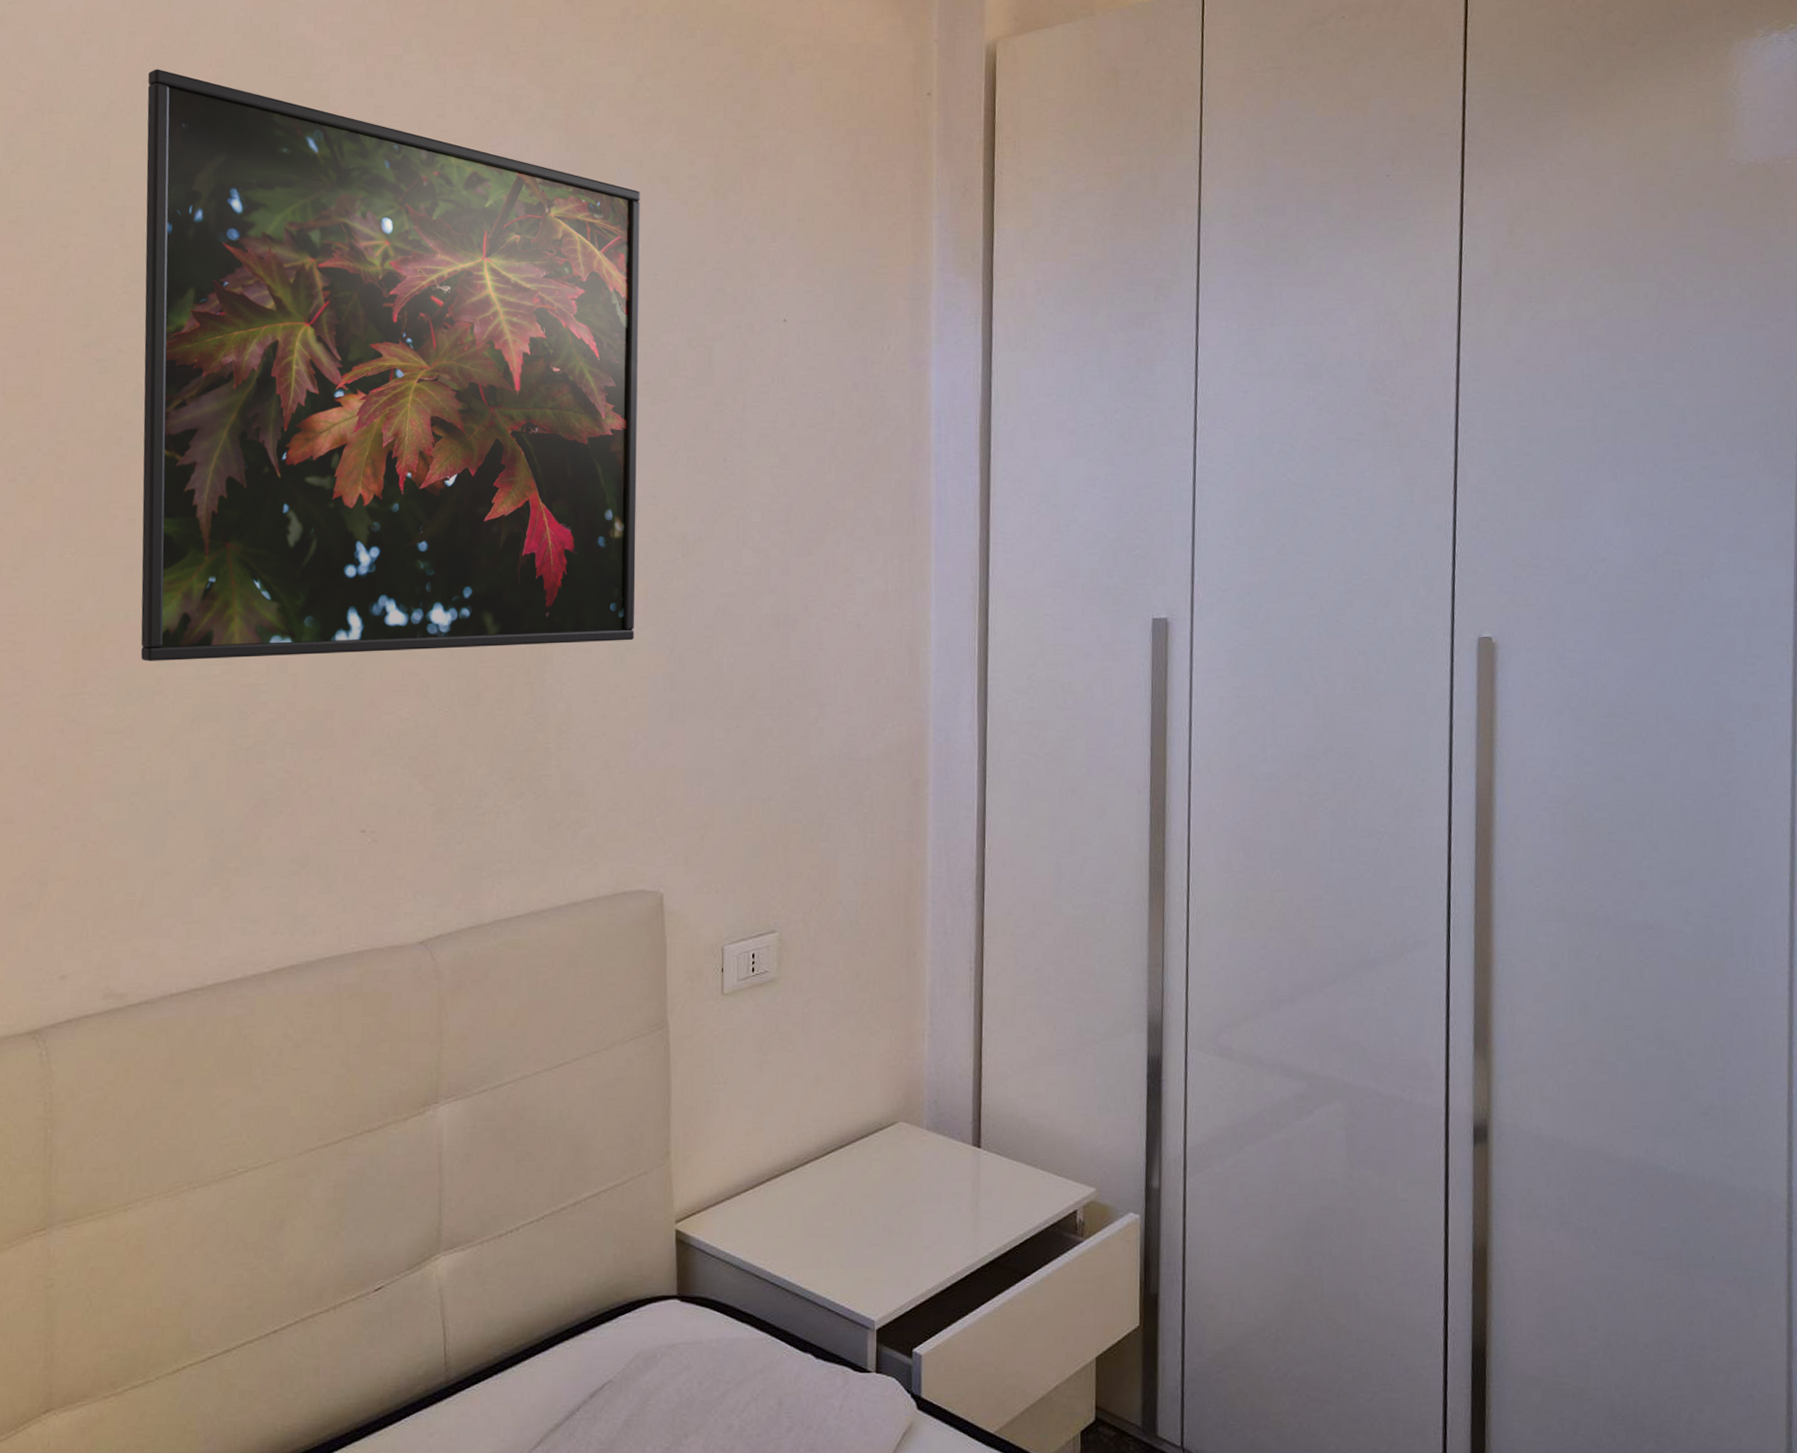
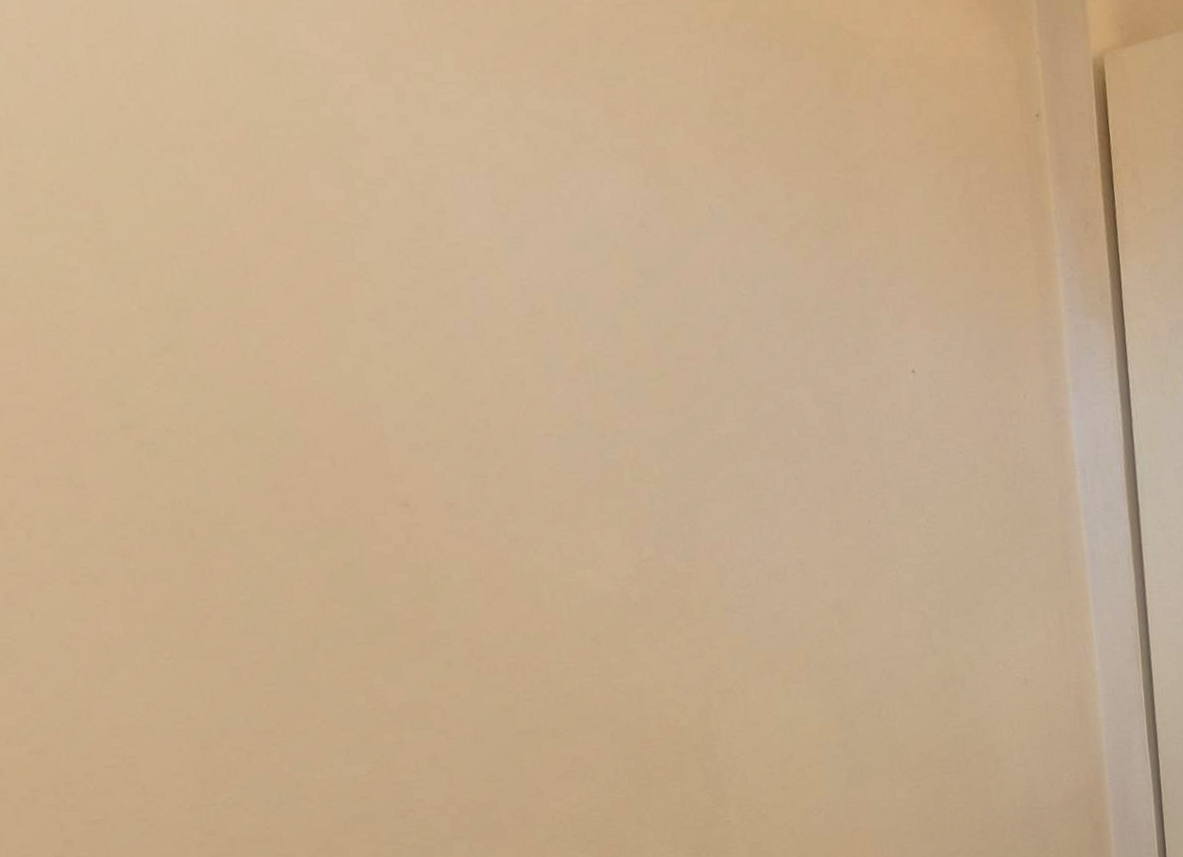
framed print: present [141,69,640,661] -> none [124,91,801,767]

